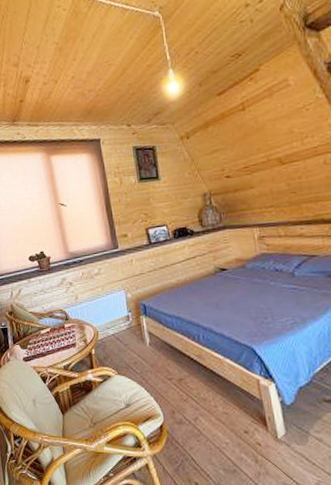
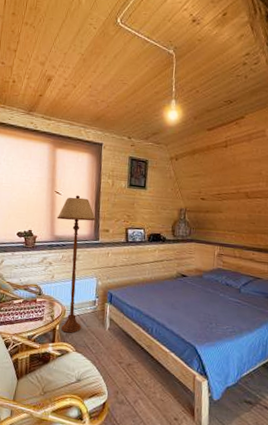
floor lamp: none [67,202,119,356] -> present [56,195,97,333]

